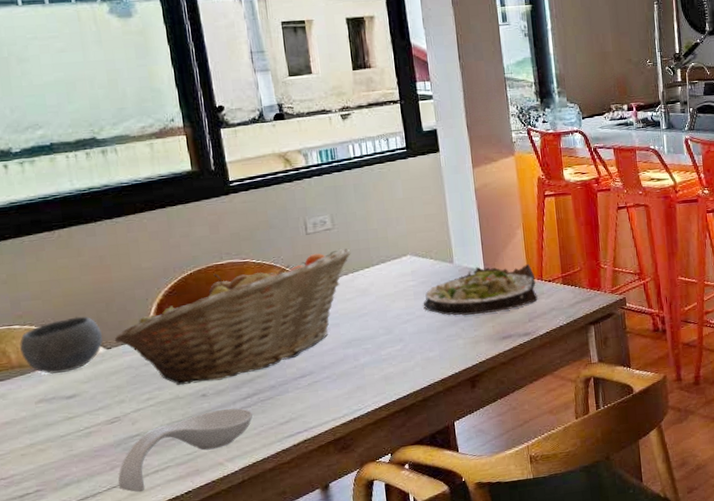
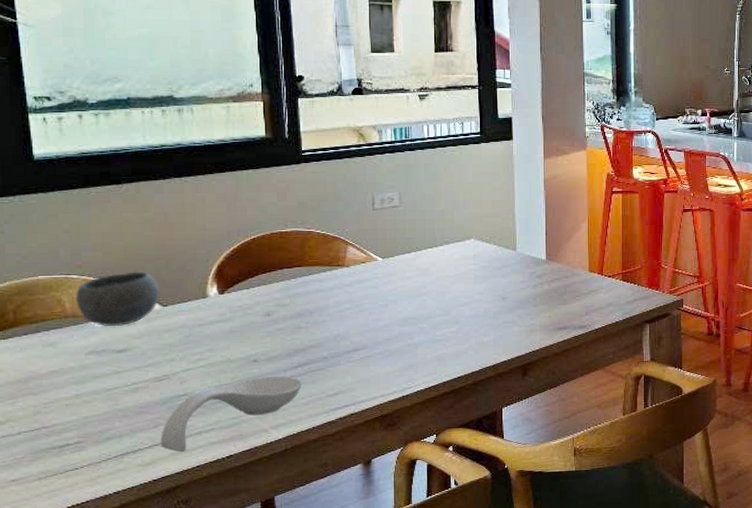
fruit basket: present [114,248,351,386] -> none [171,226,416,349]
salad plate: present [423,264,538,316] -> none [482,256,596,304]

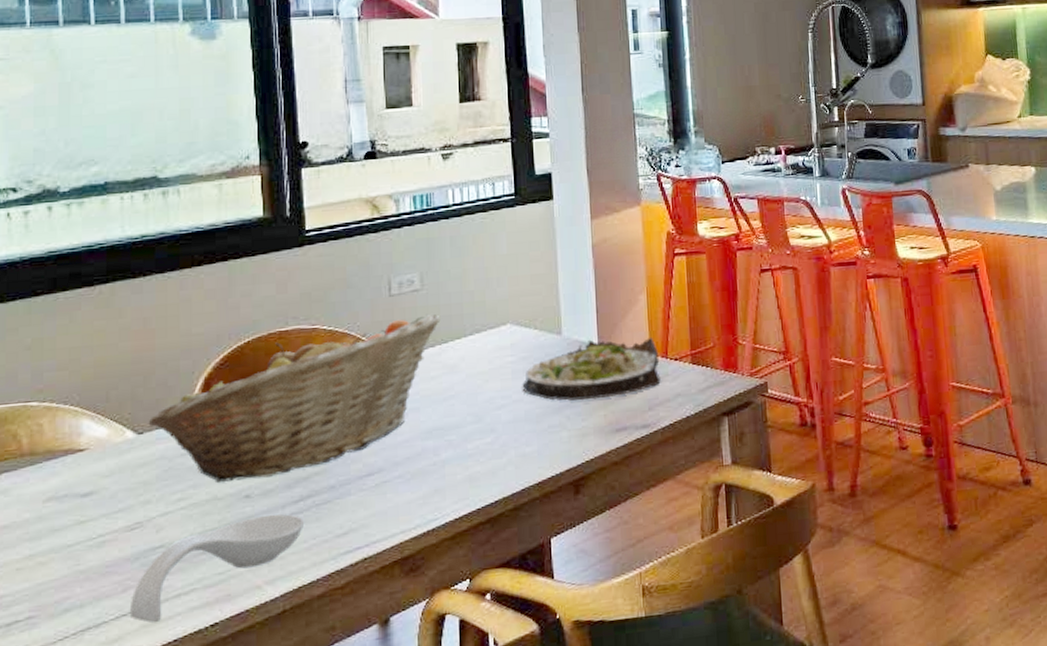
bowl: present [76,271,161,327] -> none [35,392,135,465]
fruit basket: none [171,226,416,349] -> present [148,314,441,483]
salad plate: none [482,256,596,304] -> present [522,338,661,401]

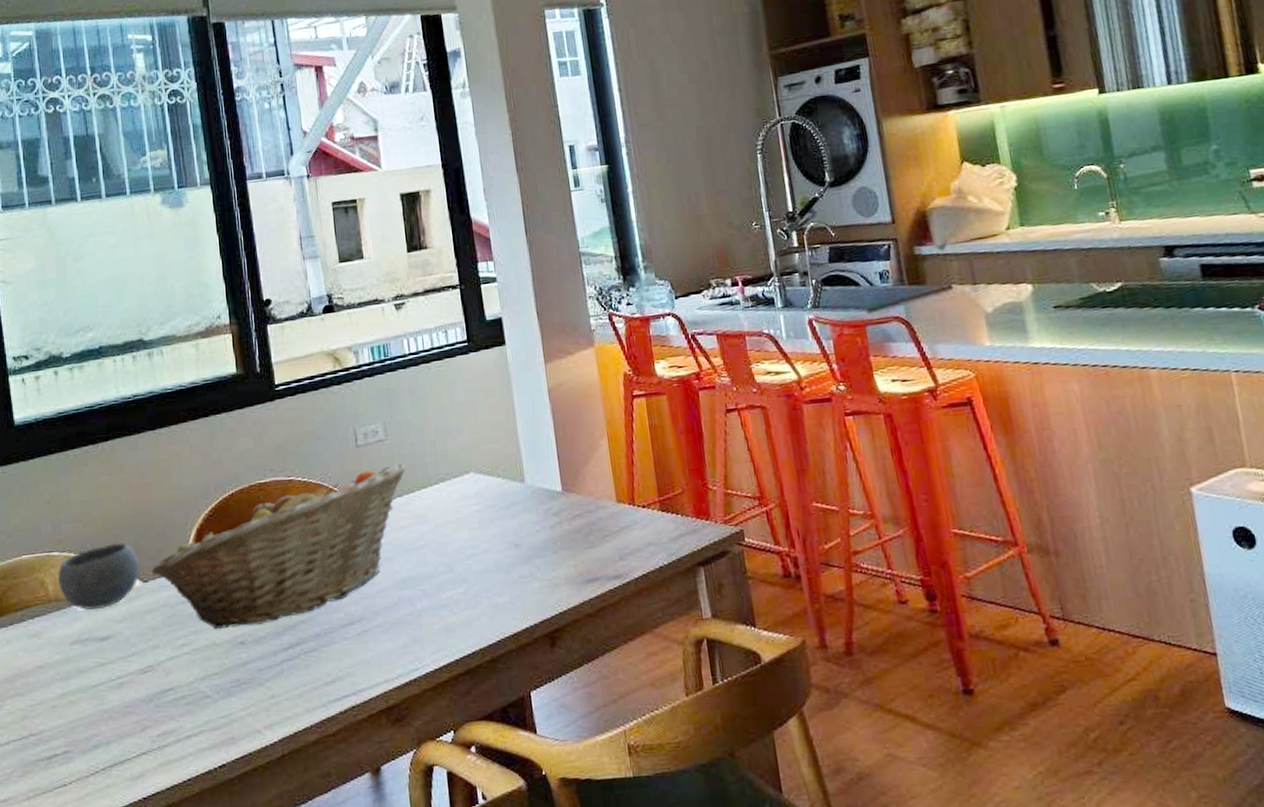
bowl: none [35,392,135,465] -> present [58,542,141,611]
spoon rest: present [129,514,305,623] -> none [148,660,296,761]
salad plate: present [522,338,661,401] -> none [490,484,630,550]

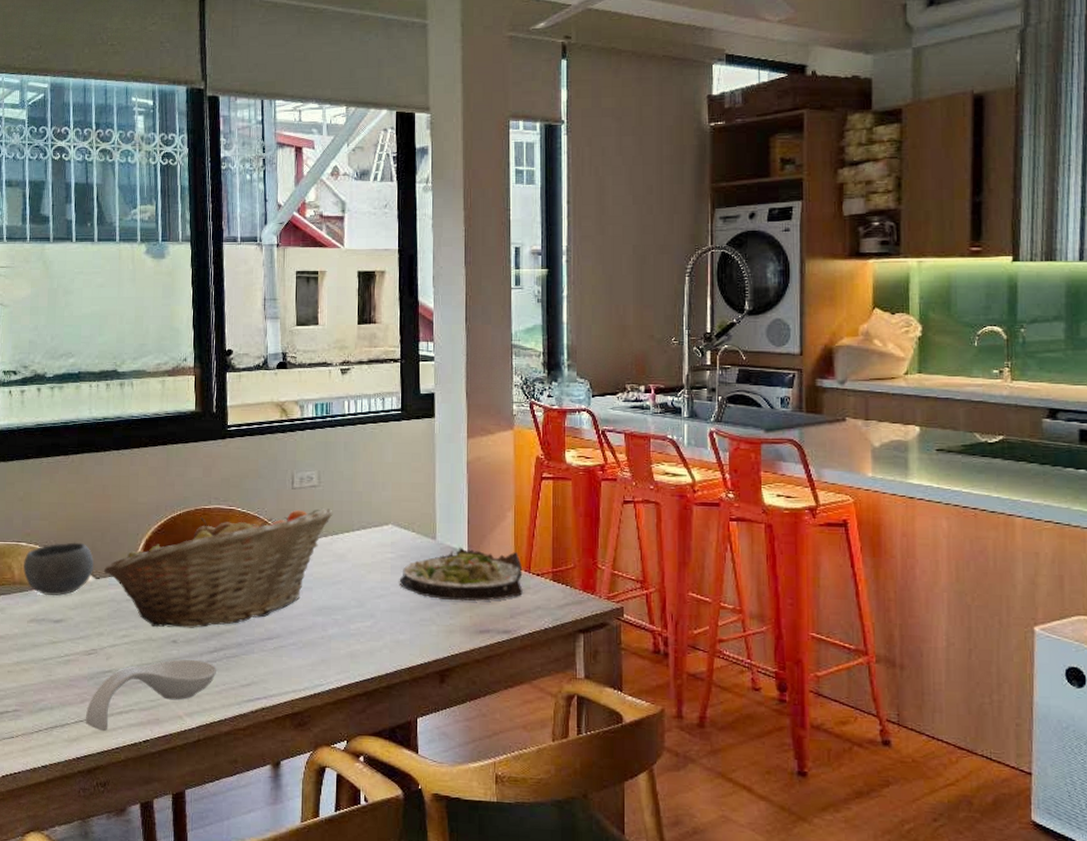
spoon rest: none [148,660,296,761] -> present [85,659,217,731]
salad plate: none [490,484,630,550] -> present [399,547,523,601]

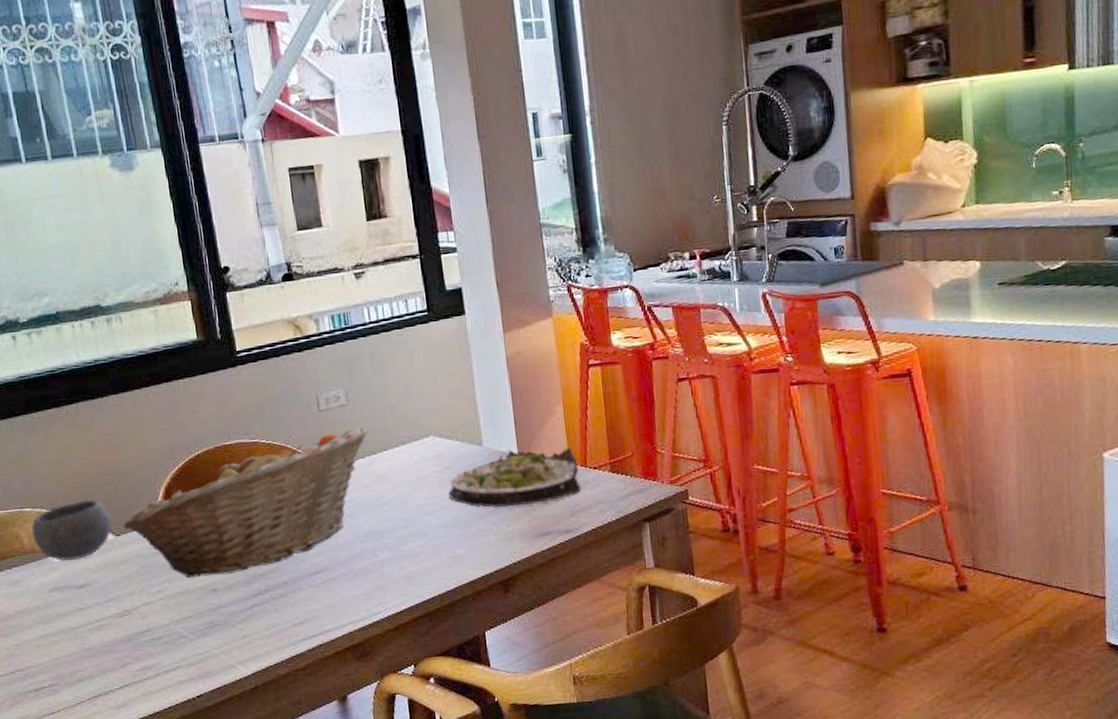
spoon rest: present [85,659,217,731] -> none [129,605,266,692]

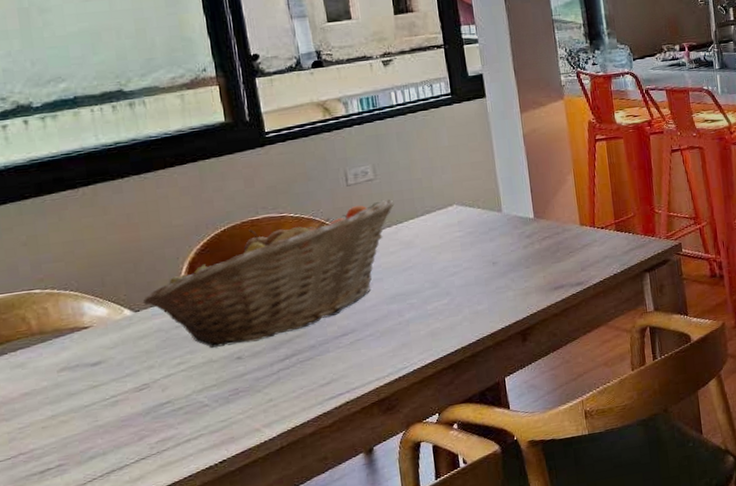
bowl: present [31,499,113,562] -> none [40,278,132,341]
salad plate: present [448,447,581,508] -> none [470,211,590,267]

